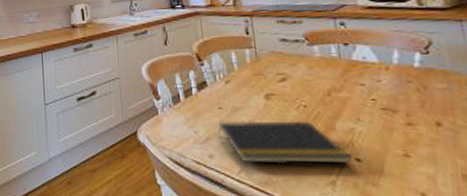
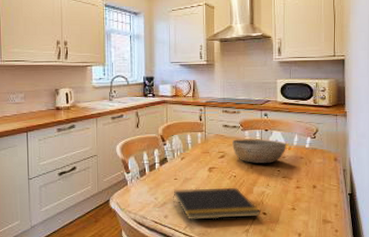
bowl: none [294,56,382,90] -> present [231,139,287,164]

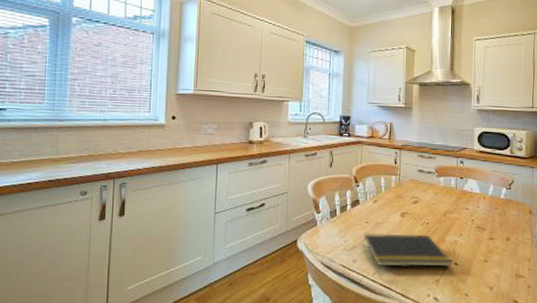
bowl: present [231,139,287,164] -> none [426,185,482,213]

